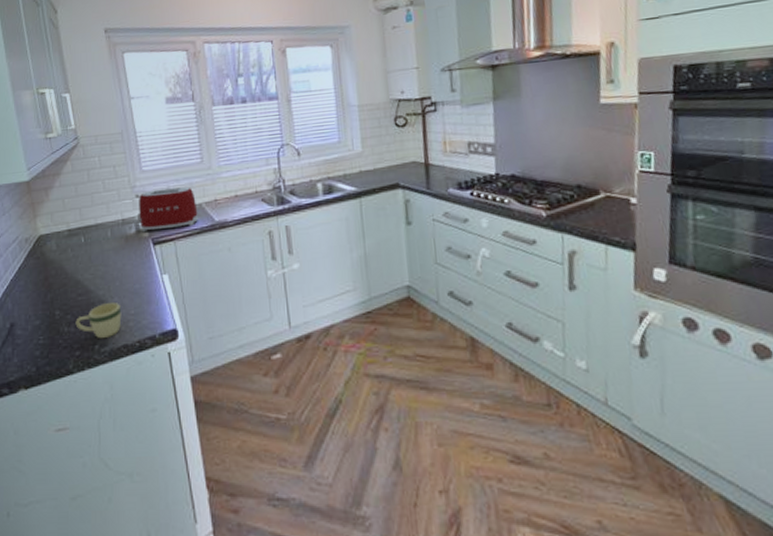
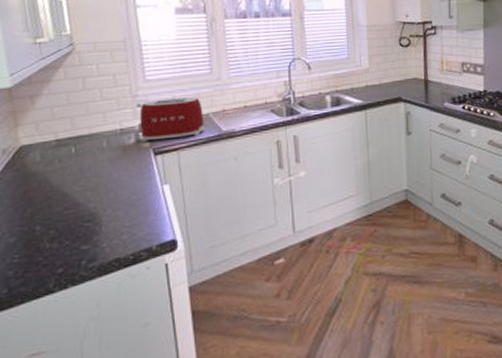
mug: present [75,303,122,339] -> none [59,215,115,254]

